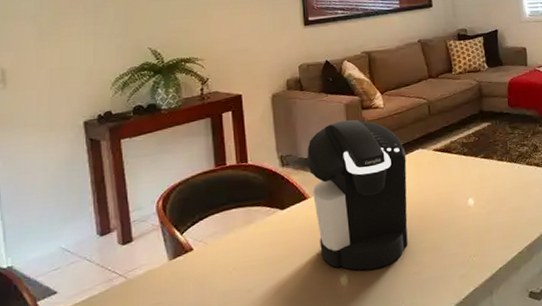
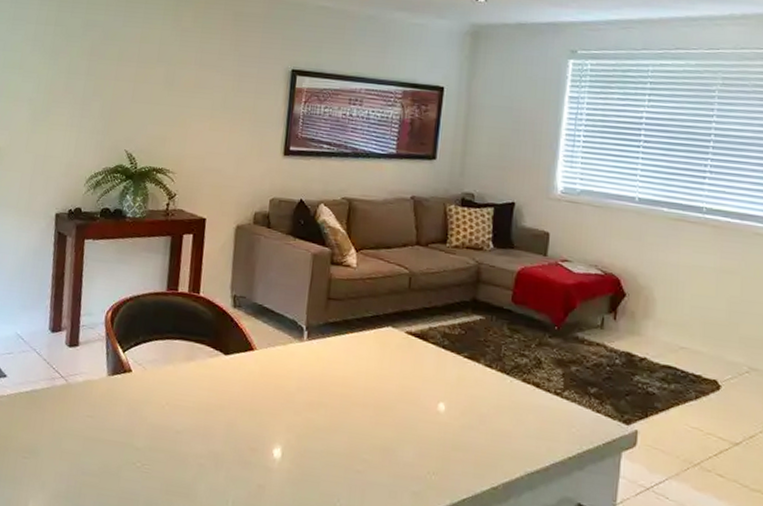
coffee maker: present [307,119,408,271] -> none [257,271,373,453]

